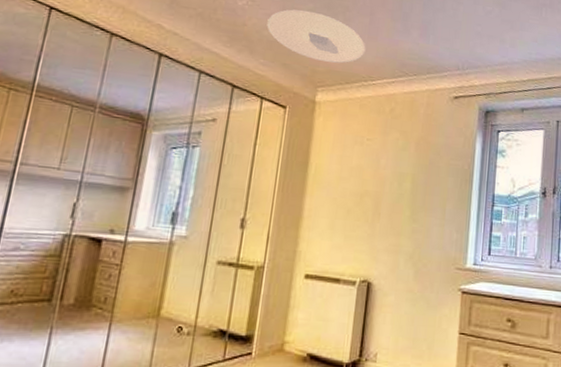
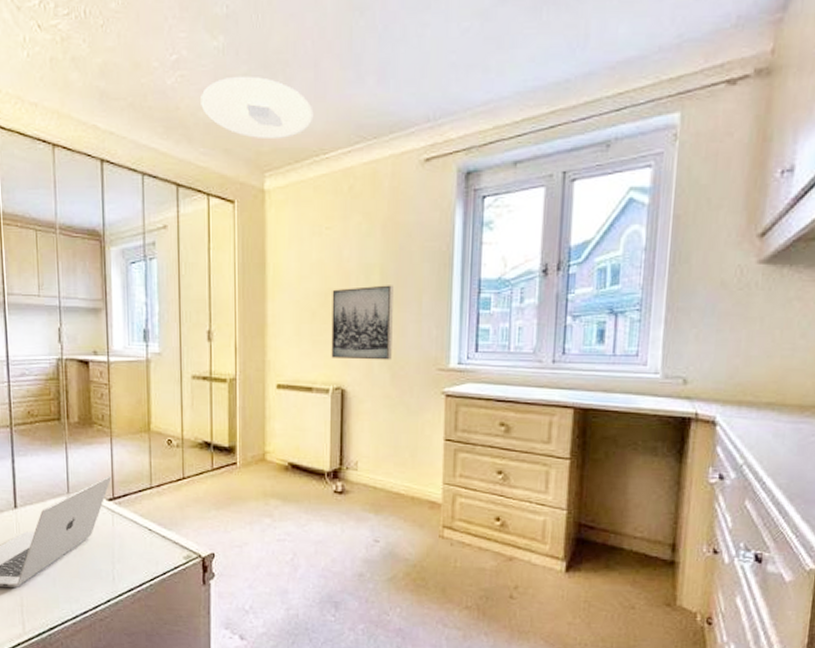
wall art: none [361,191,422,258] -> present [331,285,393,360]

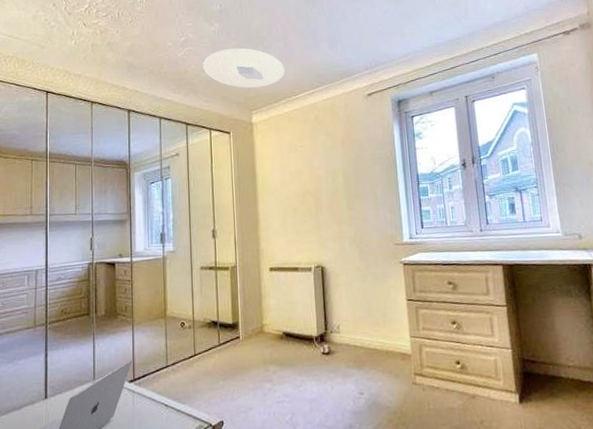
wall art: present [331,285,393,360] -> none [308,183,358,243]

